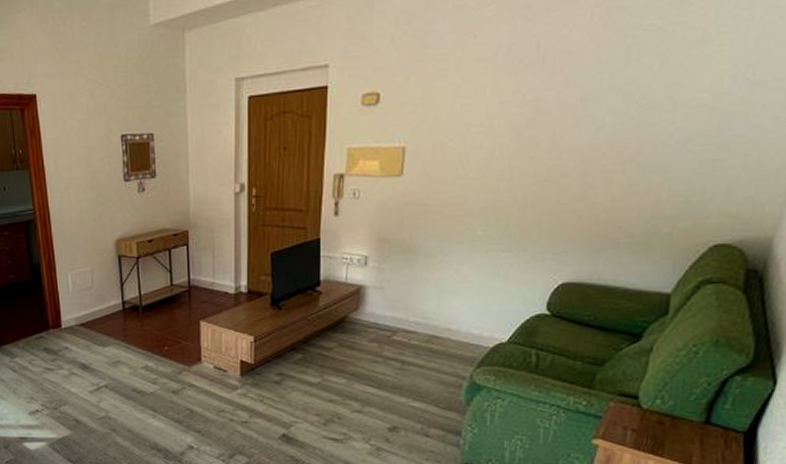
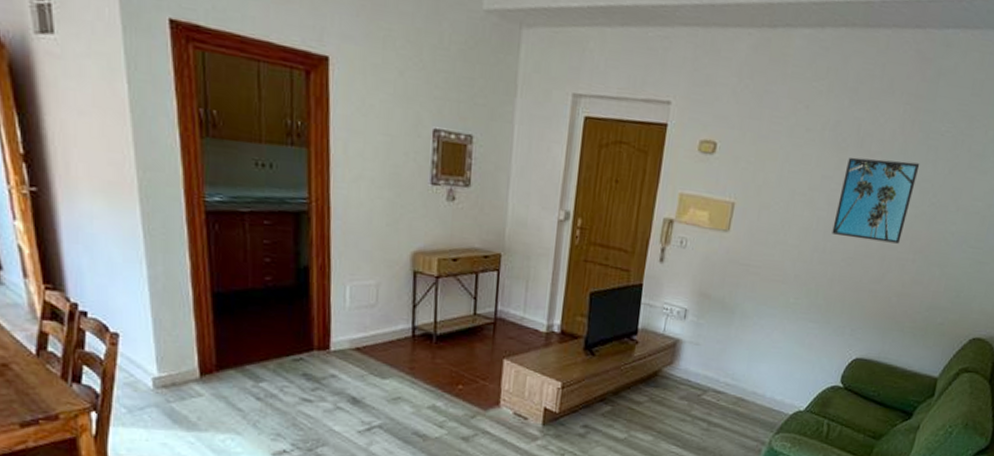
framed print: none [518,66,620,160] -> present [832,157,920,244]

